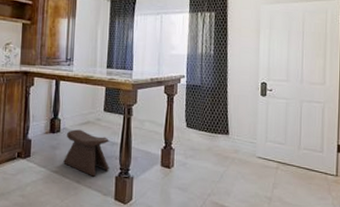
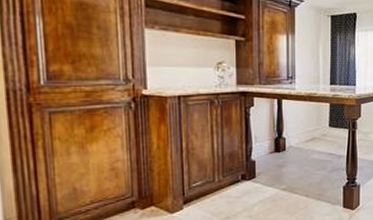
stool: present [63,129,109,177] -> none [291,146,337,189]

